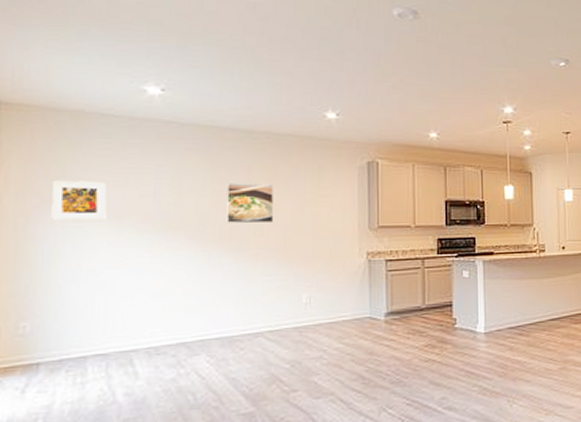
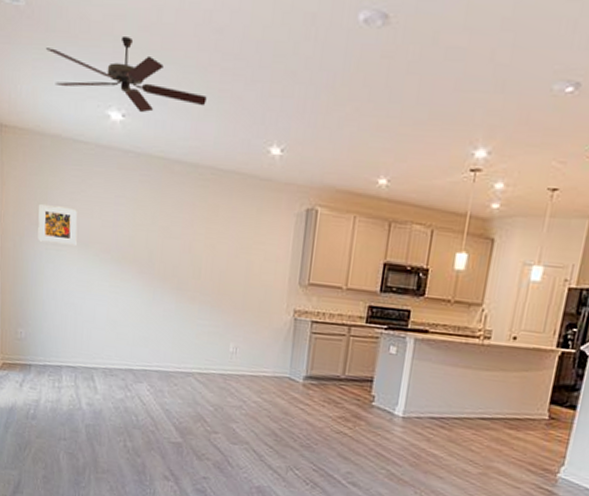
ceiling fan: none [62,22,256,87] -> present [45,37,207,113]
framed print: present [226,181,275,224] -> none [170,218,213,267]

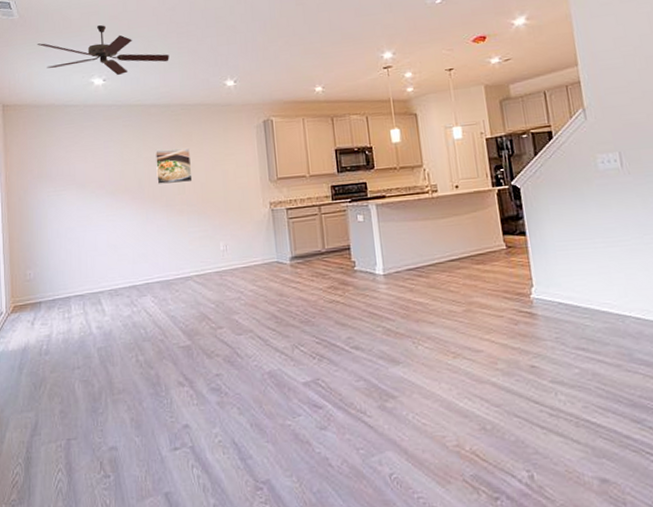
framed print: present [38,203,78,247] -> none [38,158,75,191]
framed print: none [170,218,213,267] -> present [154,148,193,184]

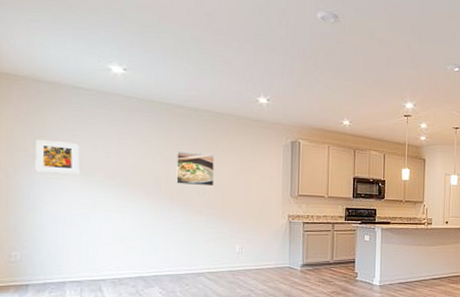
ceiling fan: present [37,25,169,76] -> none [41,10,202,69]
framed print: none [38,158,75,191] -> present [35,139,80,175]

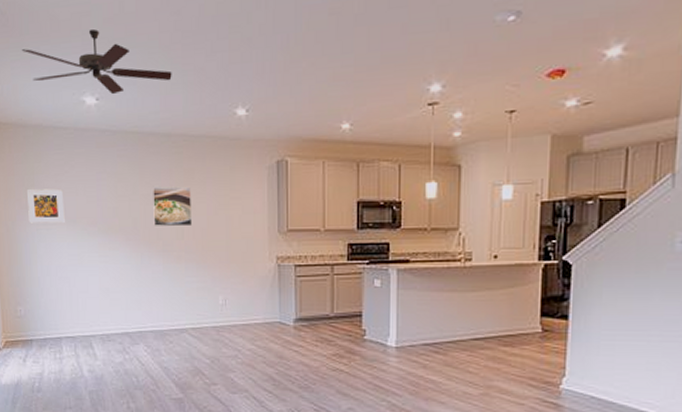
ceiling fan: none [41,10,202,69] -> present [21,29,172,95]

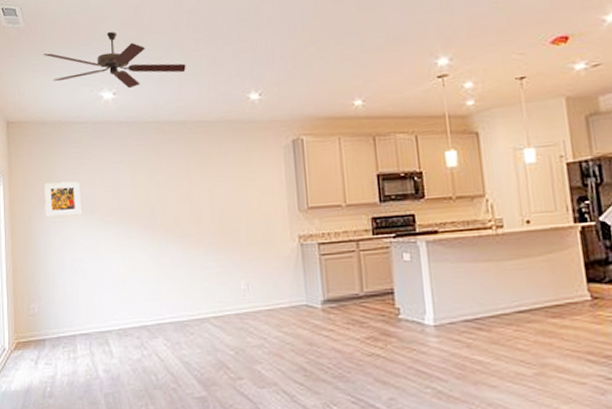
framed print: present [151,186,193,227] -> none [168,170,211,212]

